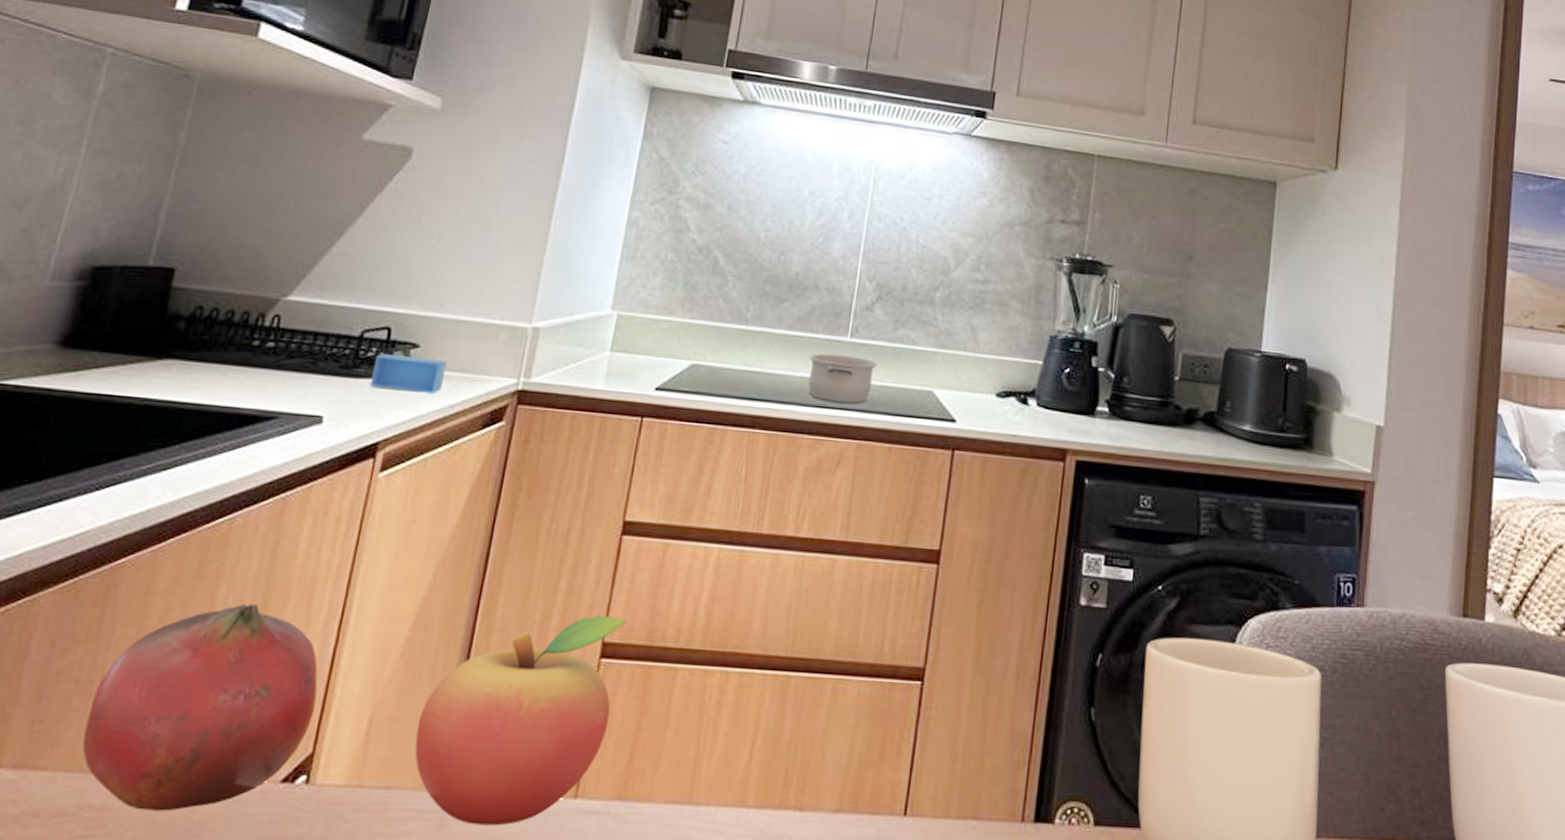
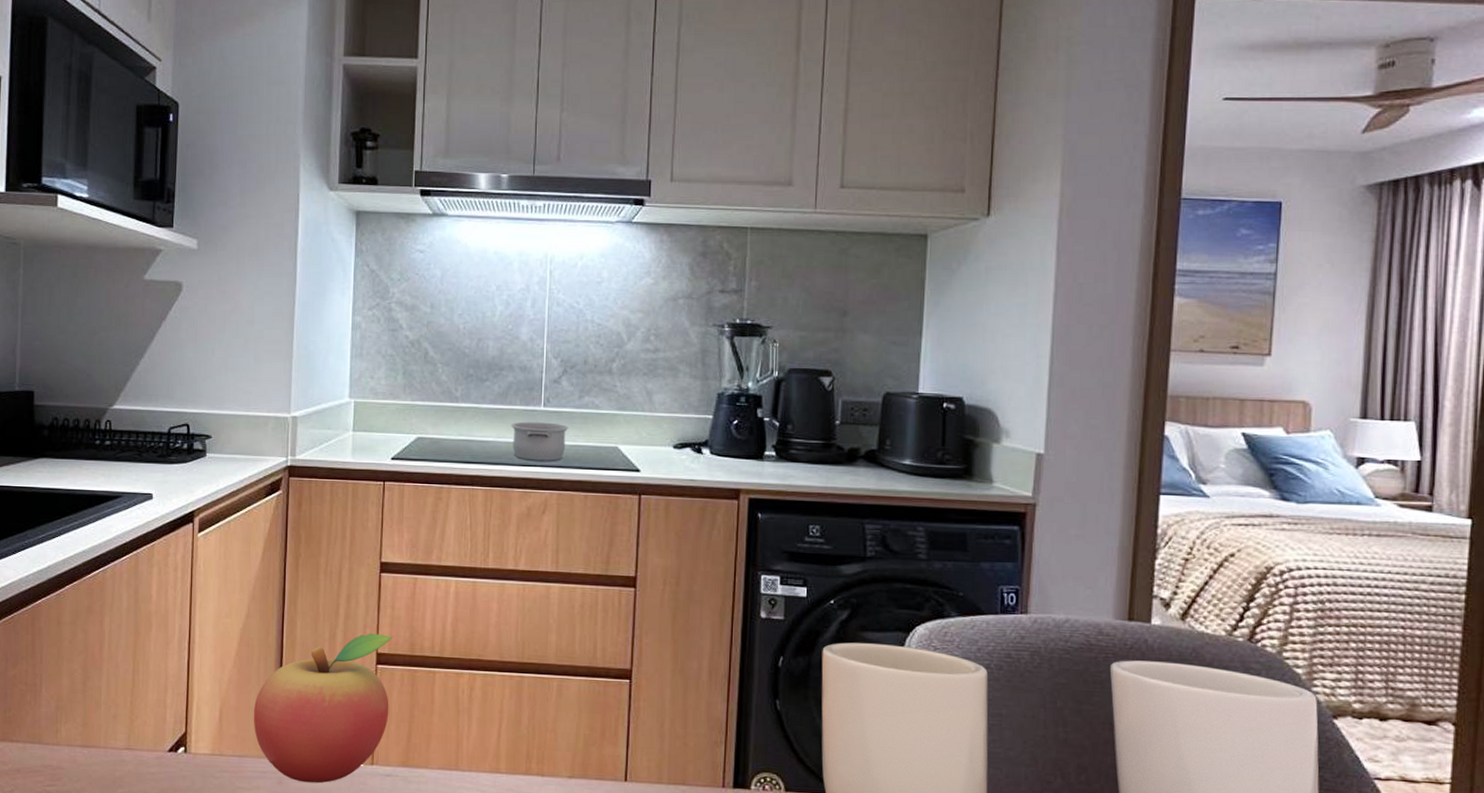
fruit: present [82,603,318,812] -> none [37,630,182,770]
sponge: present [369,354,448,394] -> none [181,444,233,472]

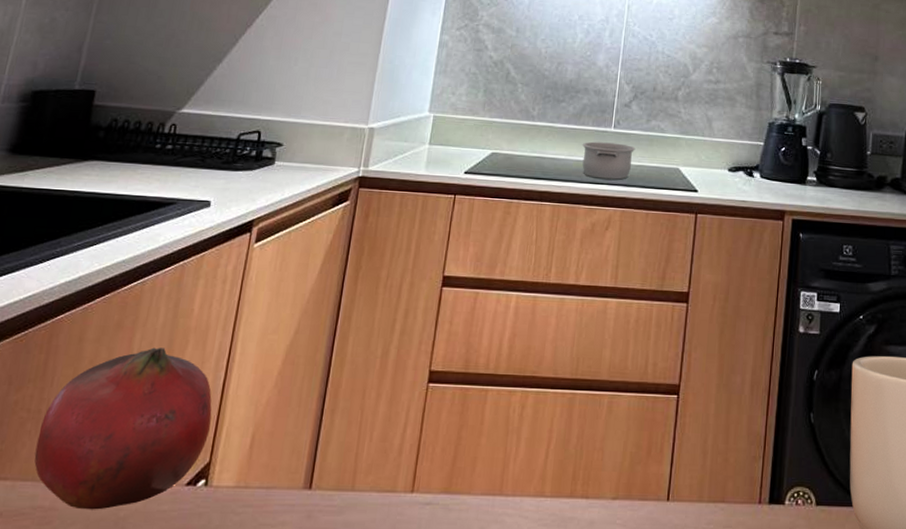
fruit: none [37,630,182,770] -> present [34,347,212,510]
fruit: present [253,633,393,783] -> none [287,349,448,516]

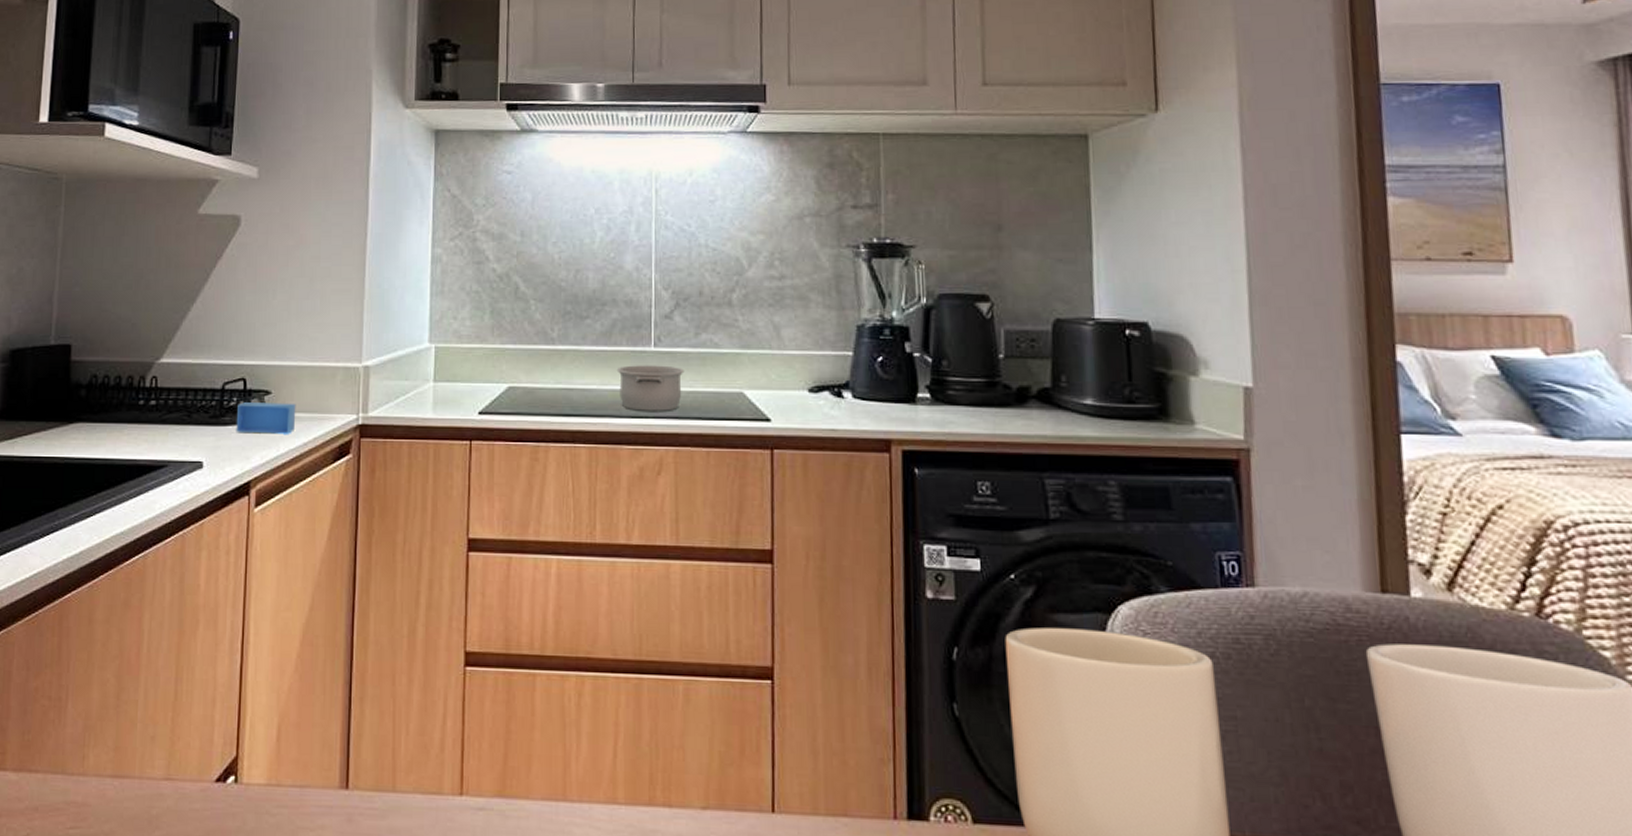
fruit: present [34,347,212,510] -> none [61,628,233,807]
sponge: none [245,152,305,181] -> present [236,402,296,434]

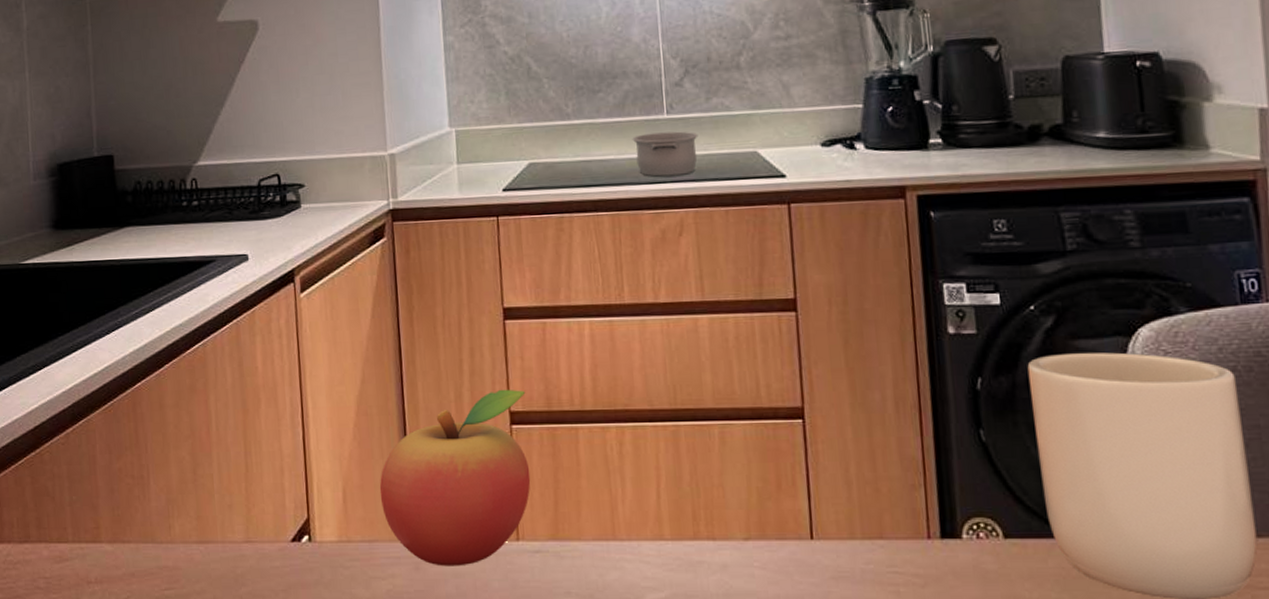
sponge: present [236,402,296,434] -> none [274,194,330,225]
fruit: none [317,626,484,821] -> present [379,389,531,566]

